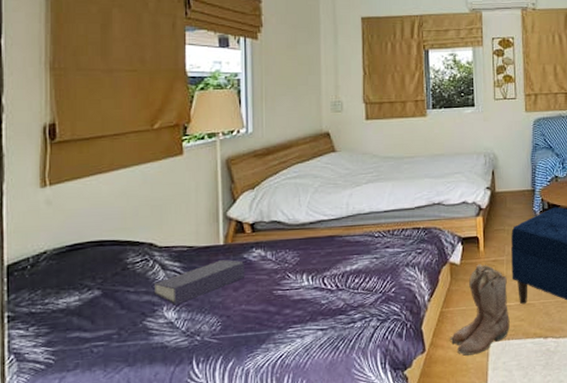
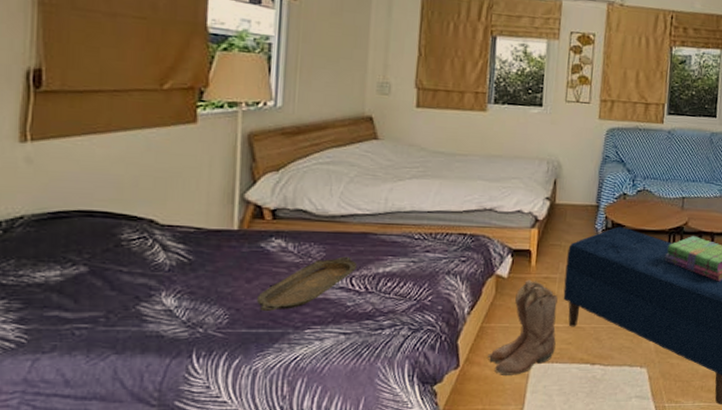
book: present [153,260,246,306] -> none [150,247,262,292]
serving tray: none [244,259,328,315] -> present [257,256,358,311]

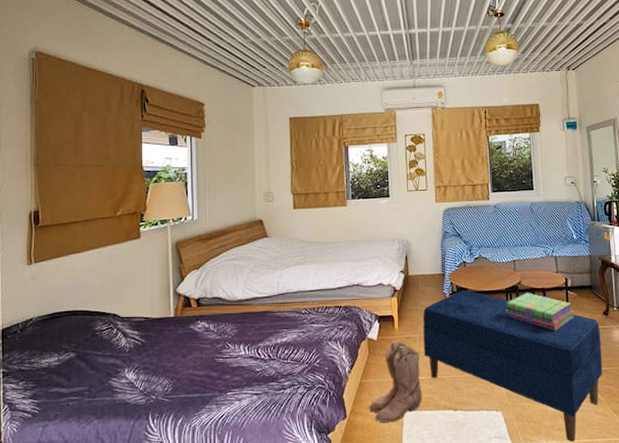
serving tray: present [257,256,358,311] -> none [191,331,262,379]

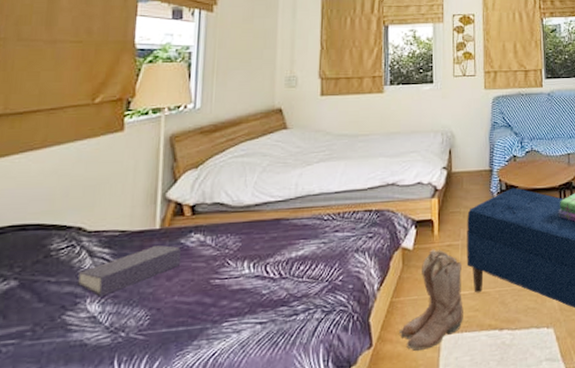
book: none [117,330,192,368] -> present [76,245,182,297]

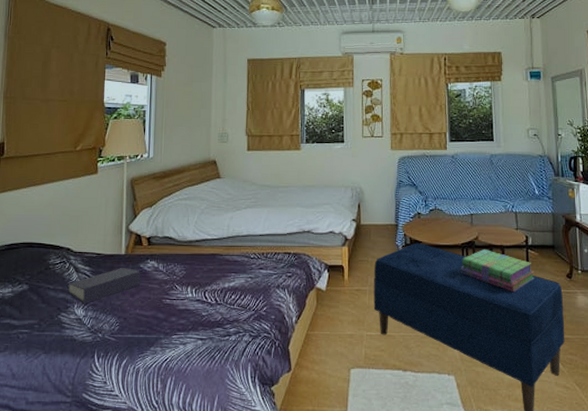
boots: present [399,249,463,351] -> none [314,292,370,379]

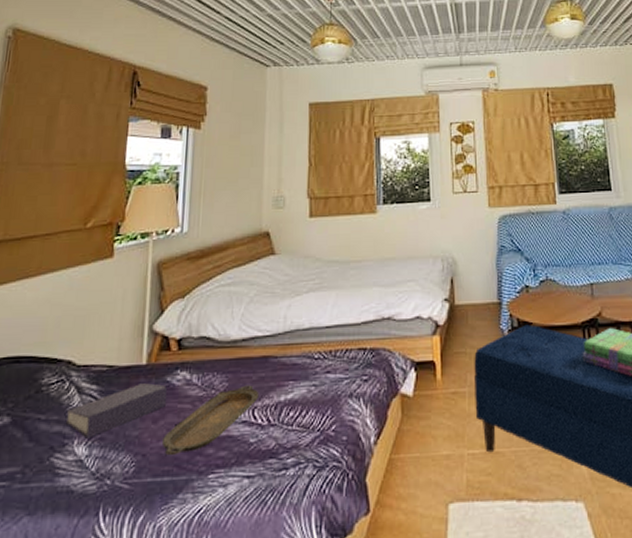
serving tray: none [138,274,209,319] -> present [163,385,260,455]

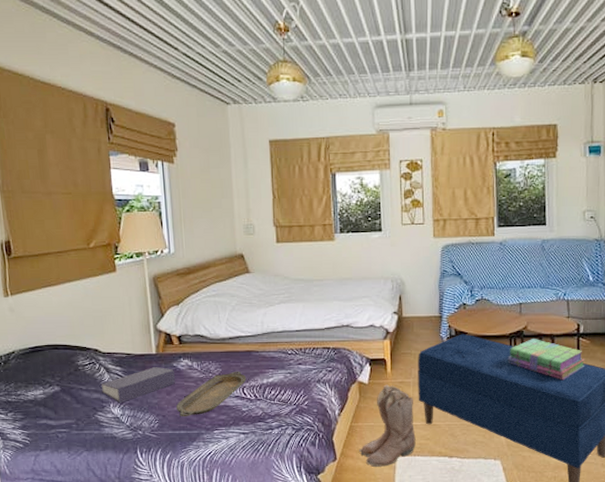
boots: none [400,396,474,521] -> present [359,384,416,467]

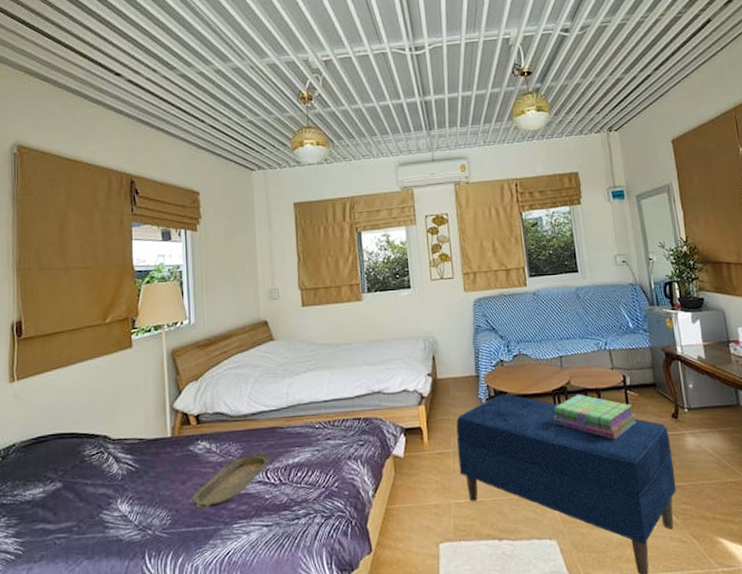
book: present [100,367,176,404] -> none [108,452,192,499]
boots: present [359,384,416,467] -> none [397,457,460,558]

